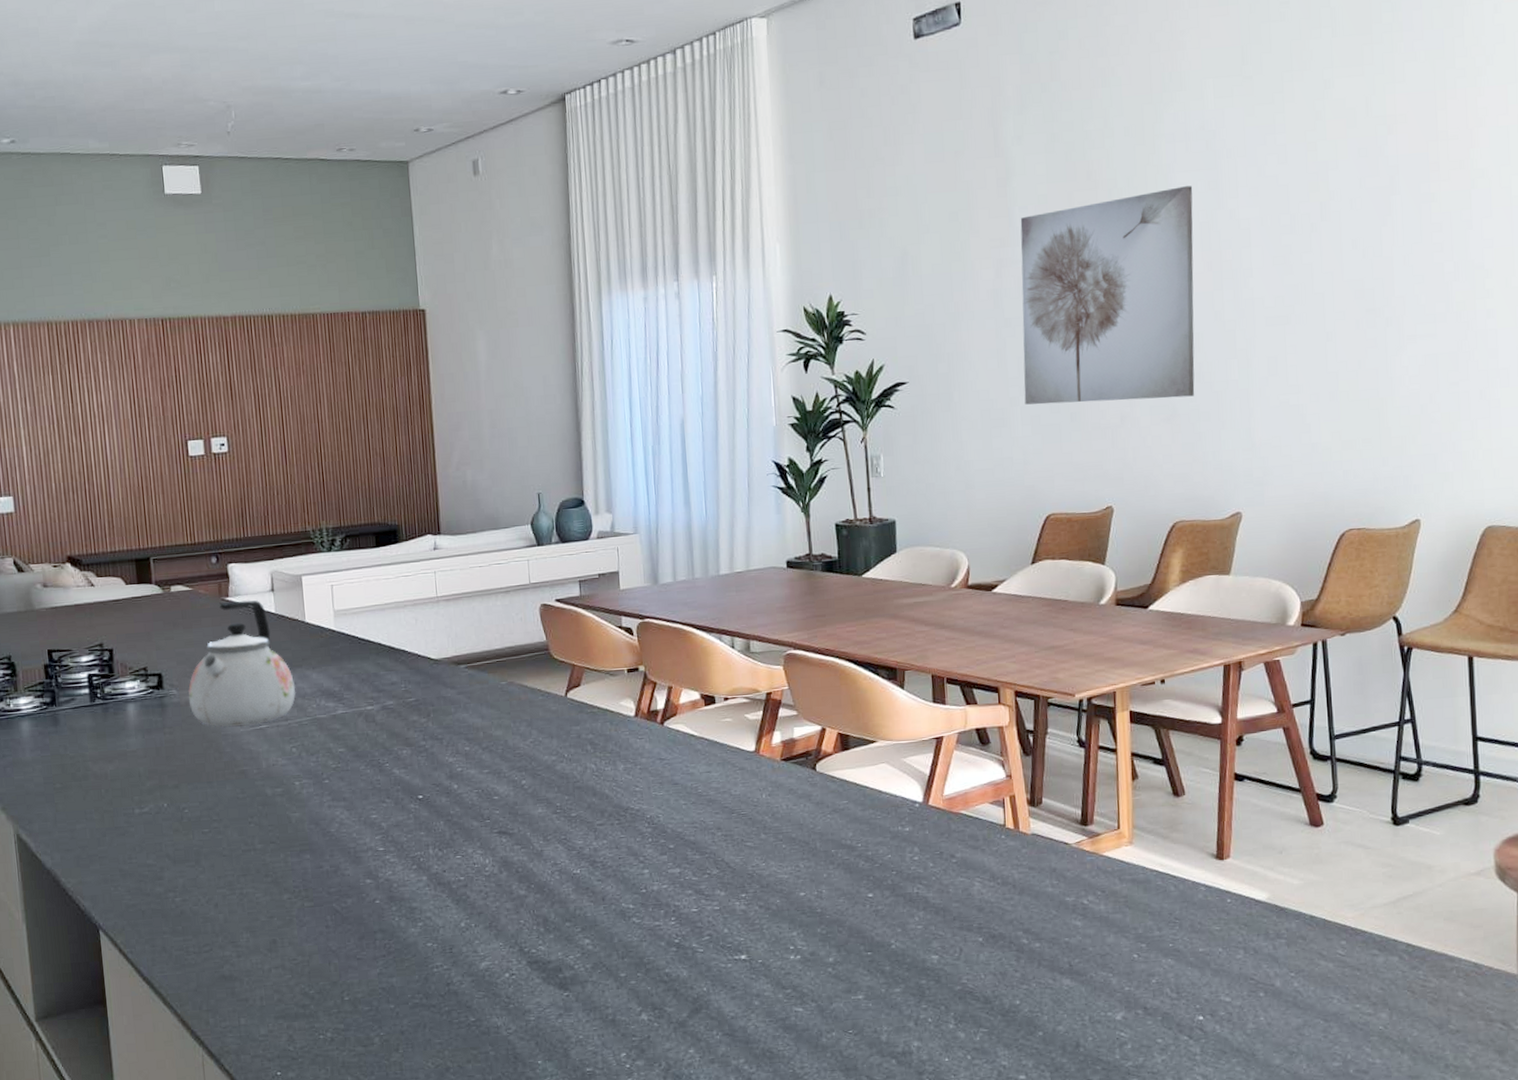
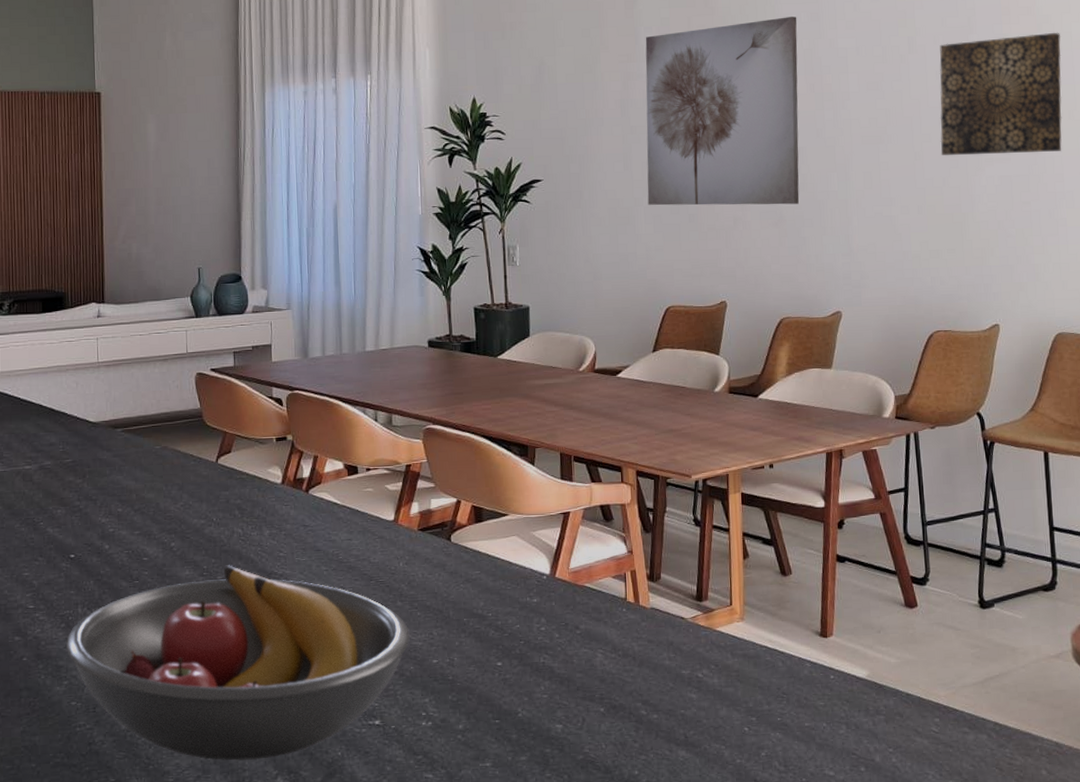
fruit bowl: none [418,801,776,998] -> present [65,565,411,761]
wall art: none [1356,187,1499,335] -> present [939,32,1062,156]

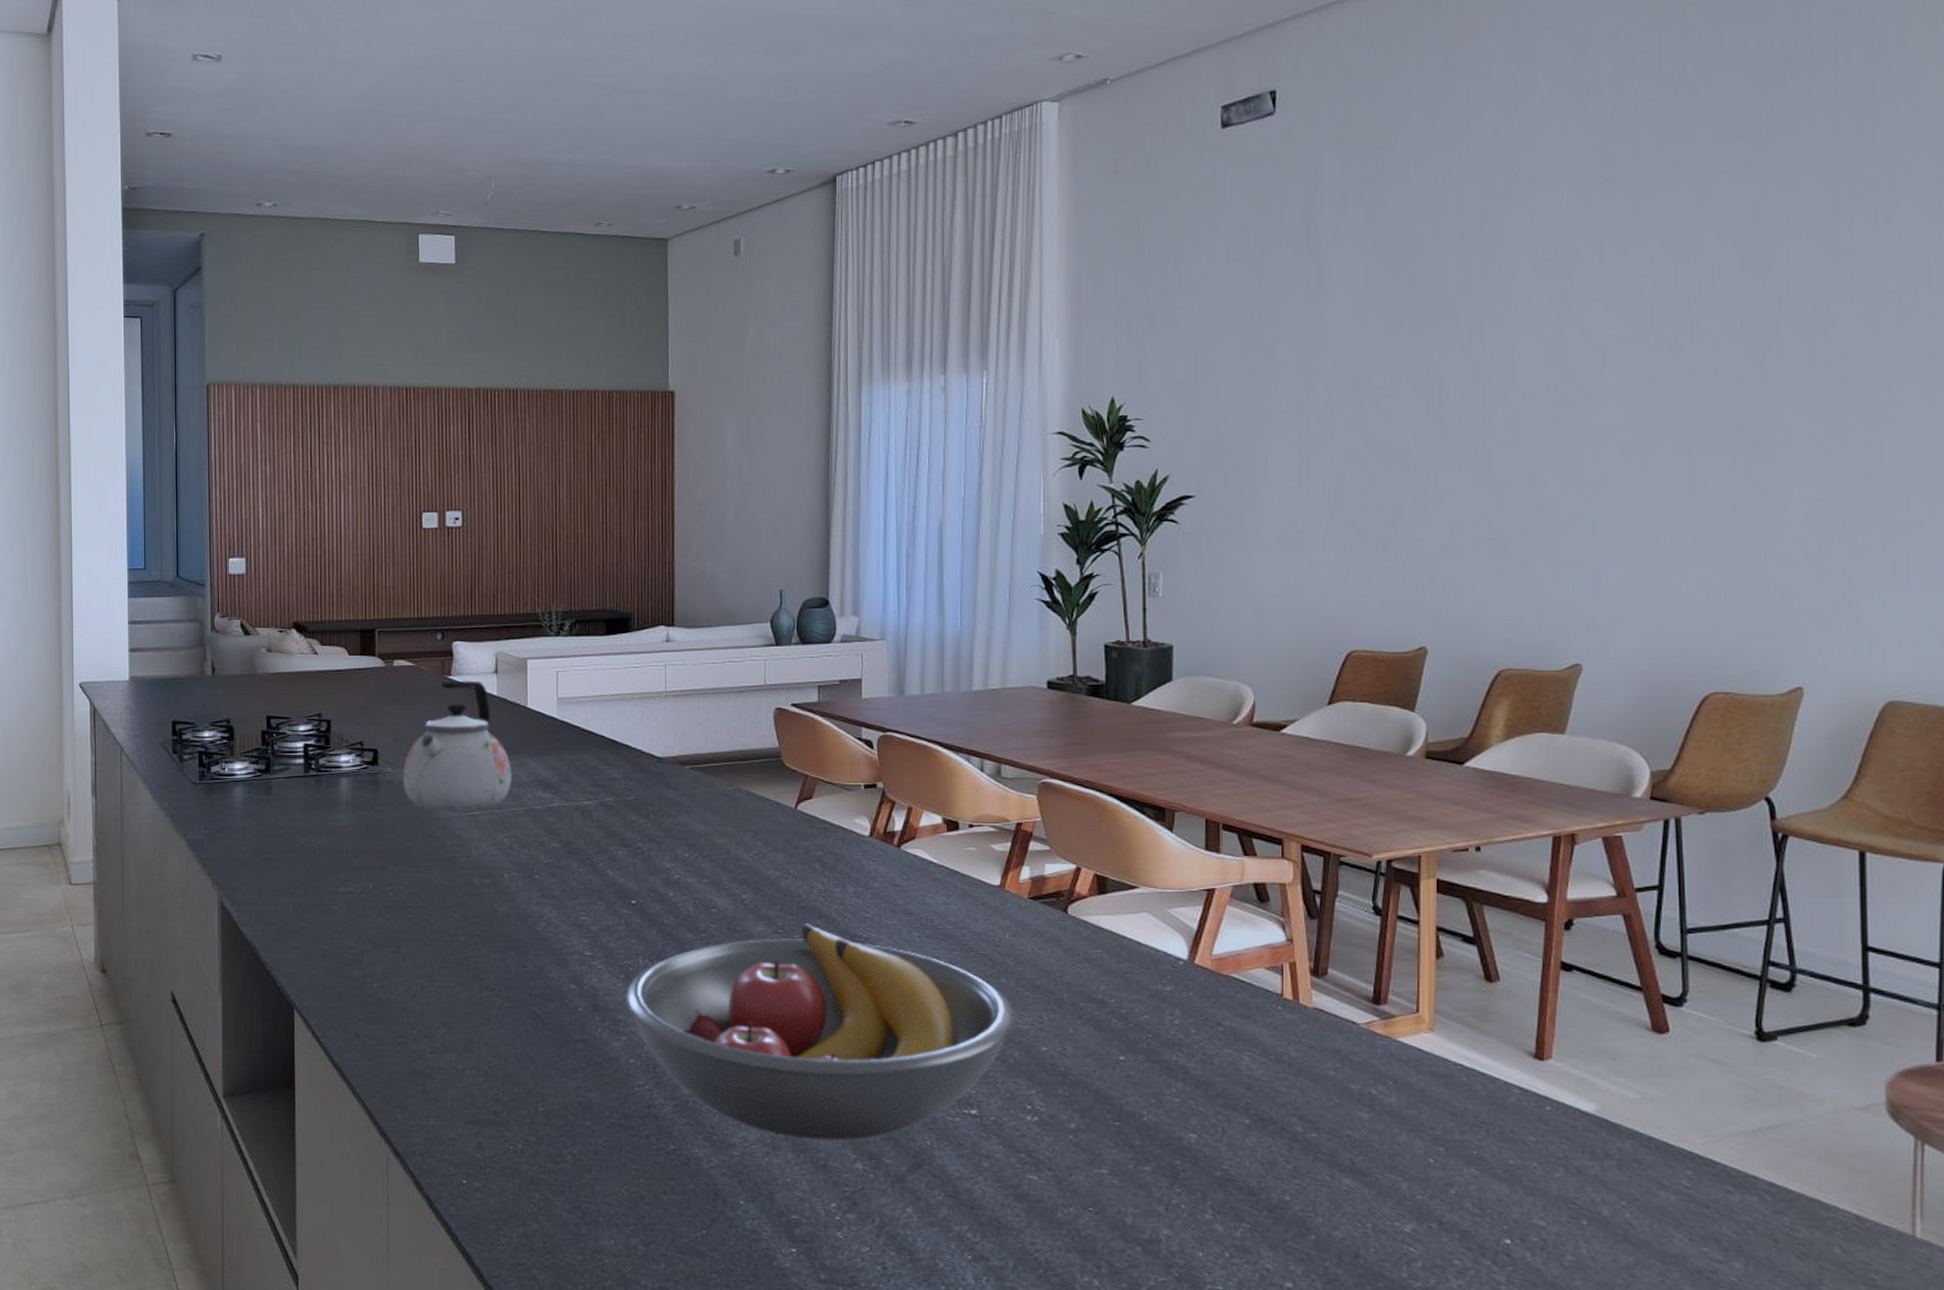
wall art: present [645,17,800,206] -> none [1328,297,1538,531]
wall art: present [939,32,1062,156] -> none [1730,313,1915,473]

